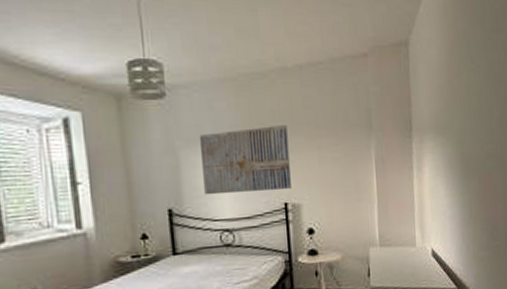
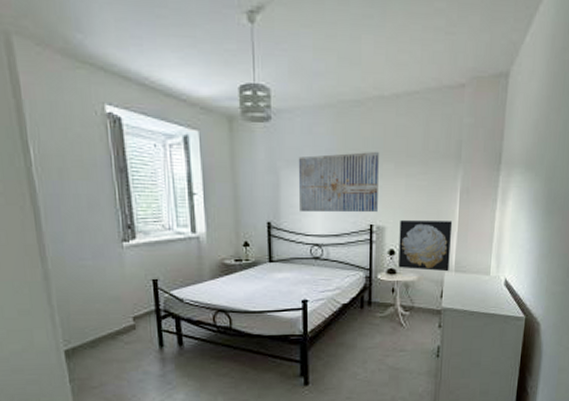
wall art: none [316,192,374,248] -> present [398,220,453,272]

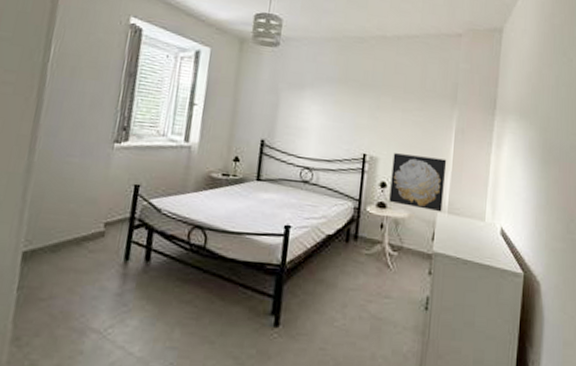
wall art: present [298,151,379,213] -> none [295,81,378,142]

